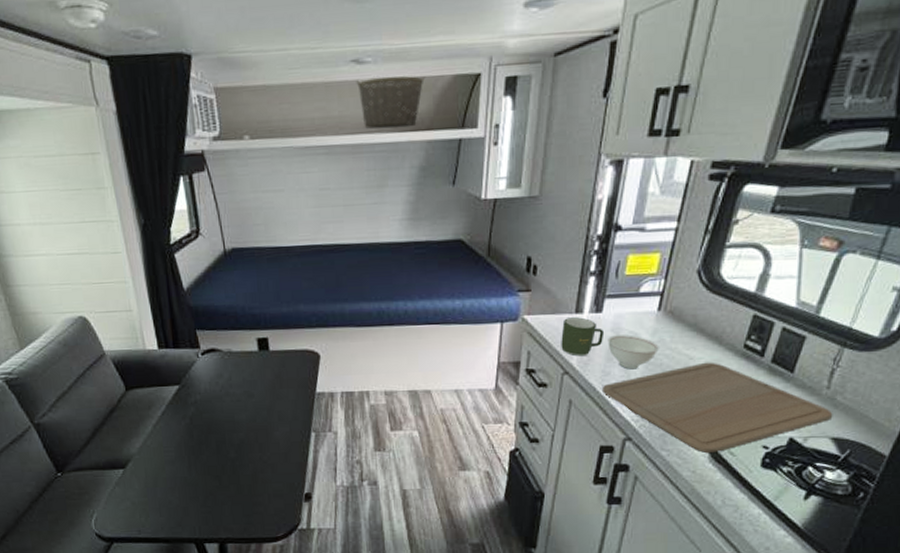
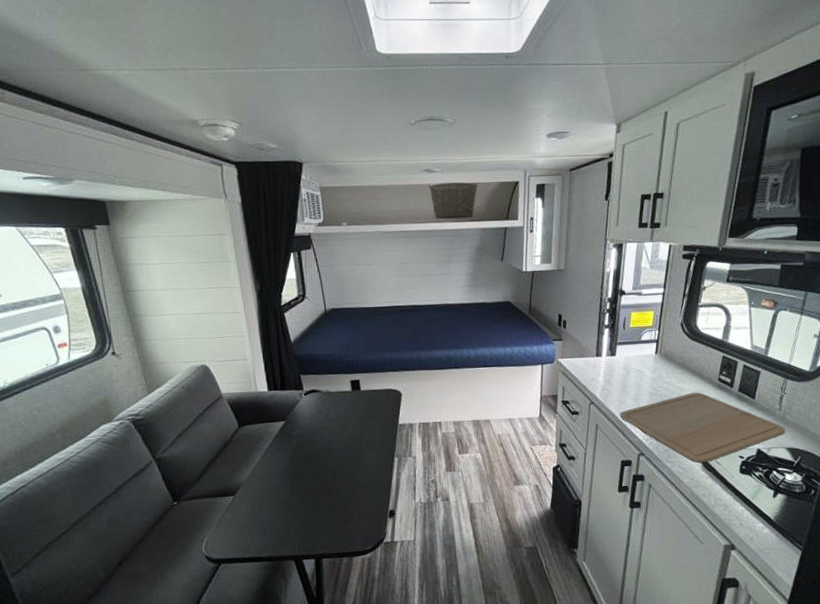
mug: present [561,317,605,357] -> none [587,359,619,390]
bowl: present [608,335,659,370] -> none [621,372,659,399]

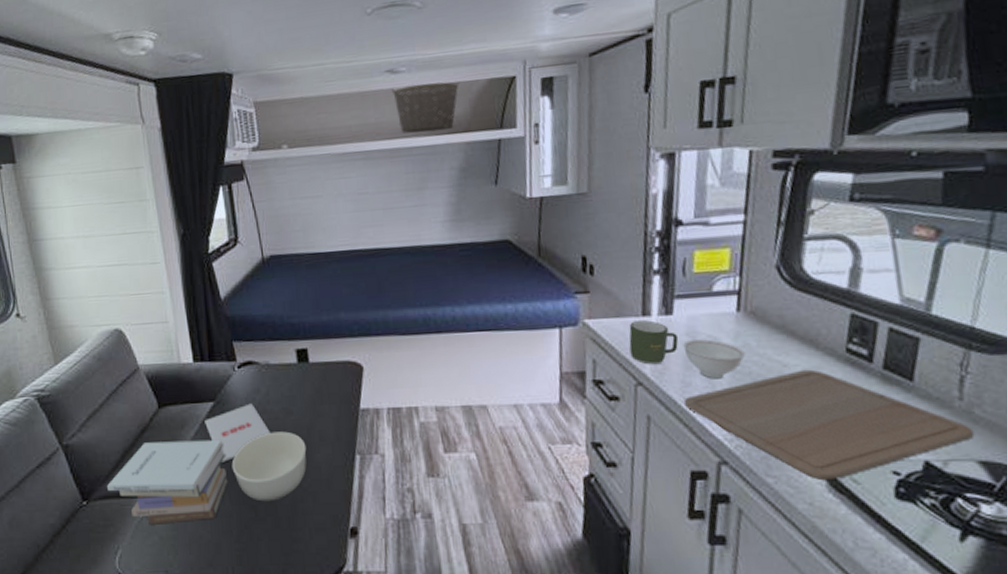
books: none [194,449,296,517] -> present [106,439,229,525]
magazine: none [277,422,330,467] -> present [205,403,271,463]
bowl: none [298,442,358,495] -> present [231,431,307,502]
mug: none [587,359,619,390] -> present [629,320,679,365]
bowl: none [621,372,659,399] -> present [683,339,745,379]

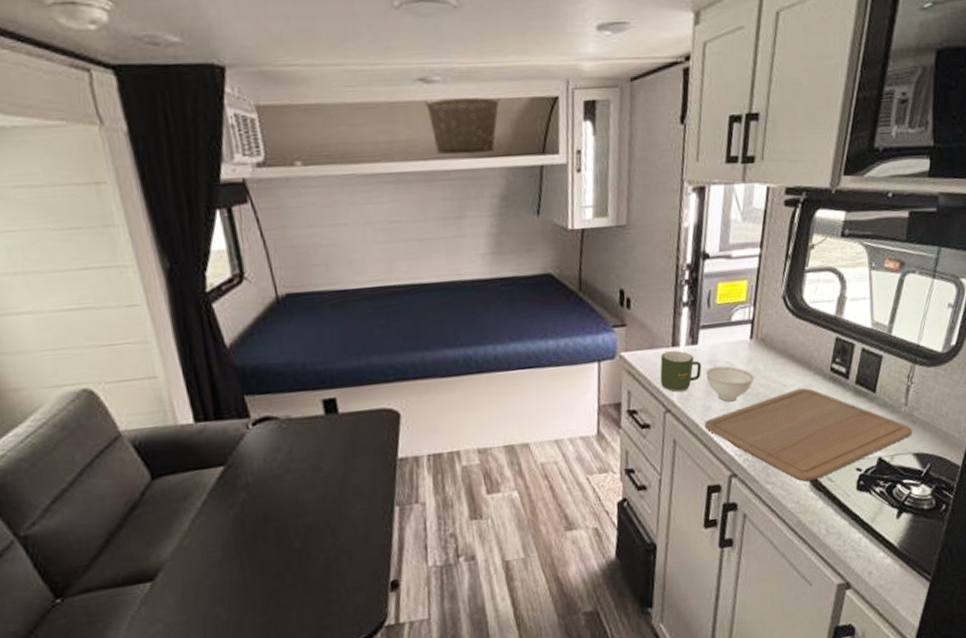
books: present [106,439,229,525] -> none [87,507,248,613]
magazine: present [205,403,271,463] -> none [214,463,296,533]
bowl: present [231,431,307,502] -> none [250,490,340,569]

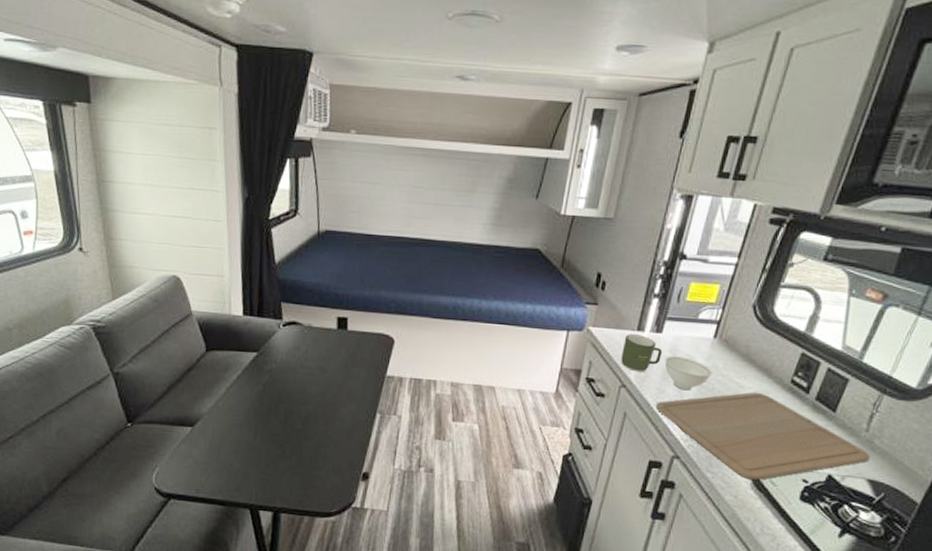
basket: present [424,97,500,155] -> none [458,94,521,142]

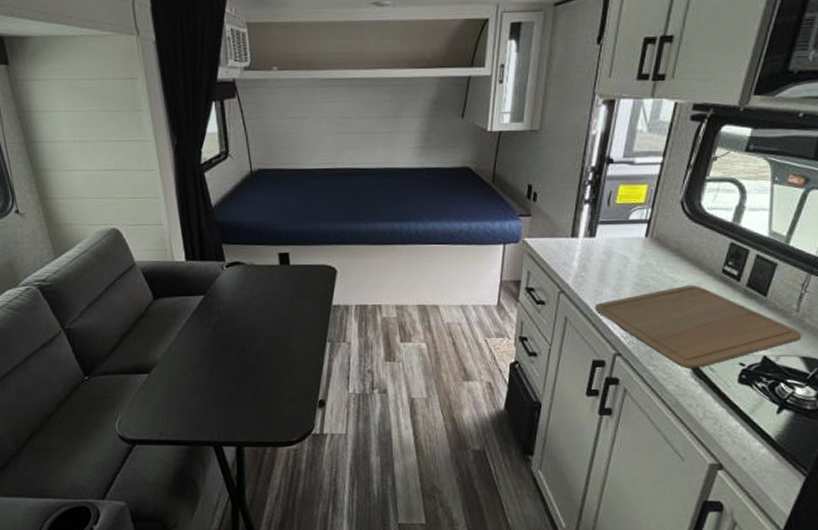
mug: present [621,334,663,372] -> none [558,241,598,277]
bowl: present [665,356,712,391] -> none [600,258,646,290]

